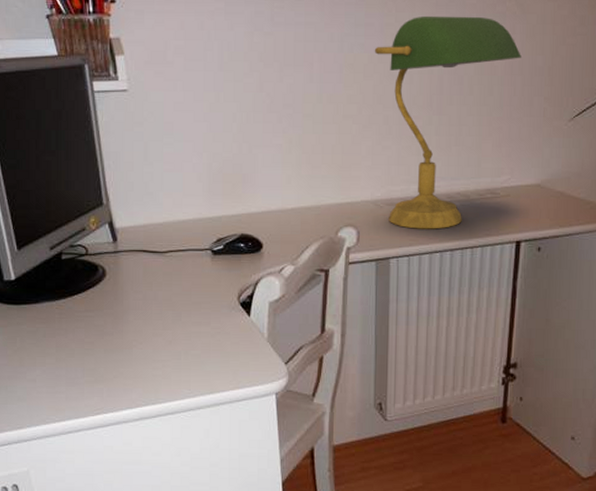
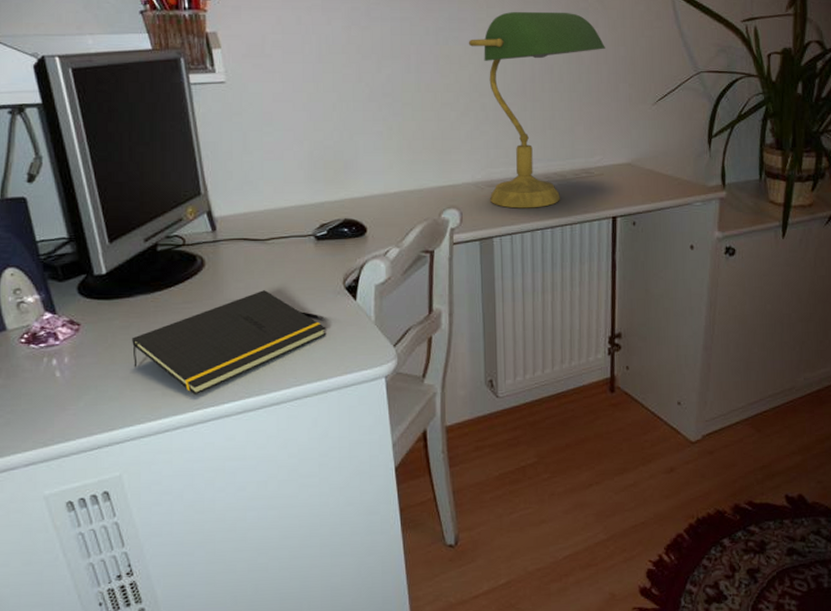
notepad: none [39,302,220,401] -> present [132,290,327,396]

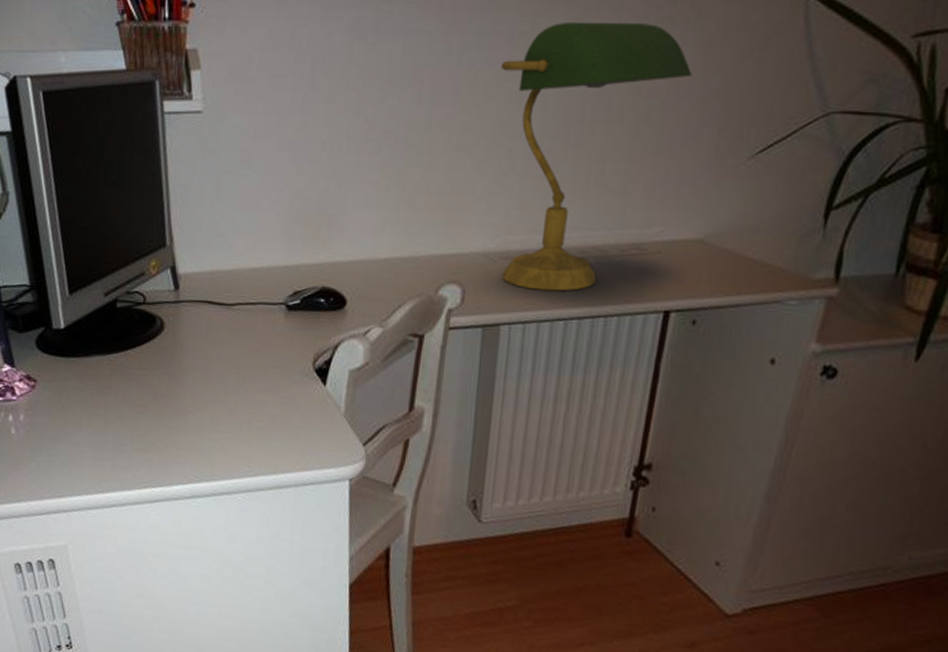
notepad: present [132,290,327,396] -> none [85,363,289,472]

